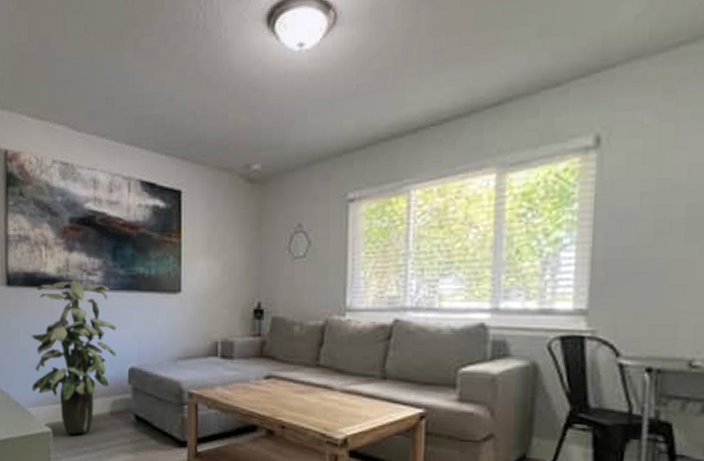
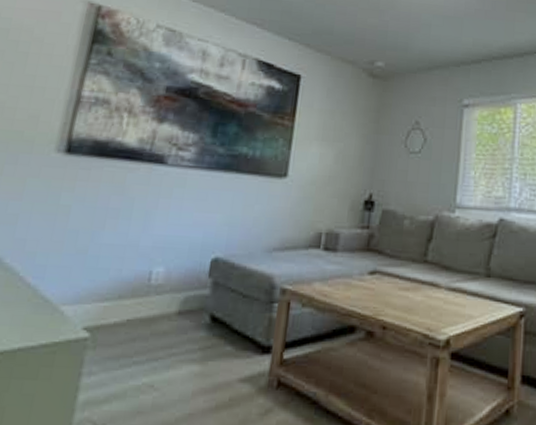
indoor plant: present [30,271,116,435] -> none [73,142,203,341]

